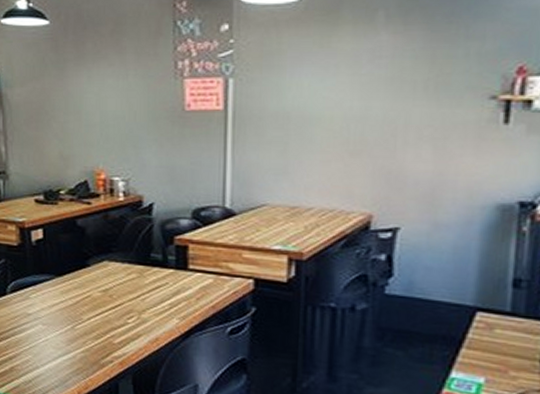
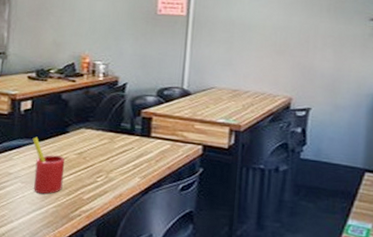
straw: none [48,271,89,338] -> present [32,136,65,195]

